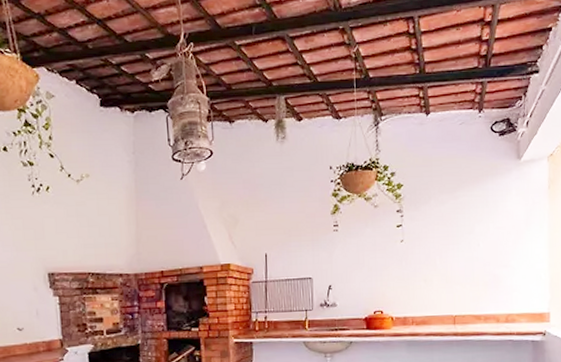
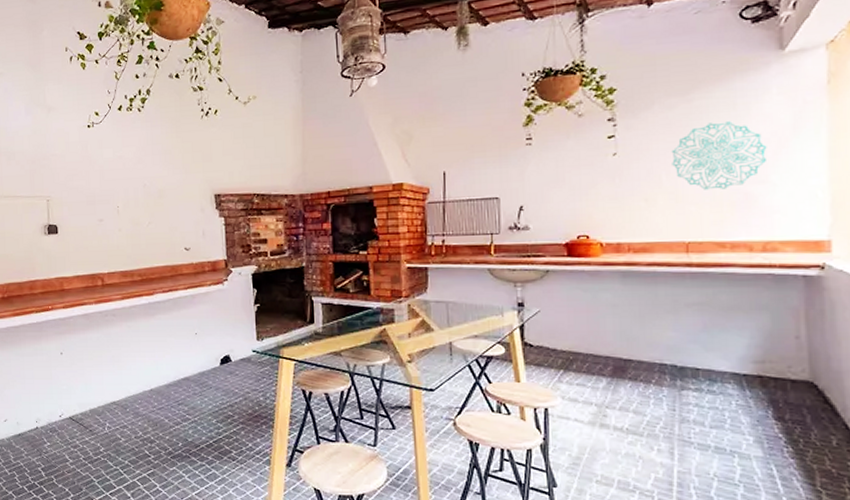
wall decoration: none [443,216,509,272] -> present [671,121,767,190]

